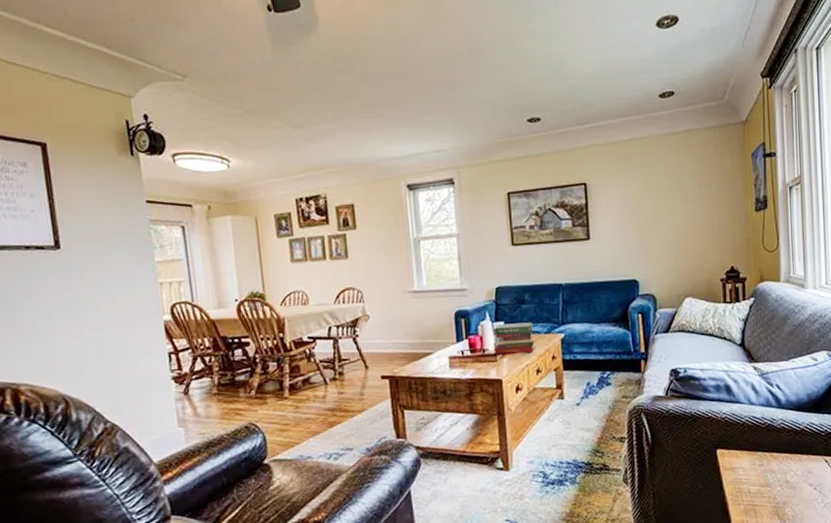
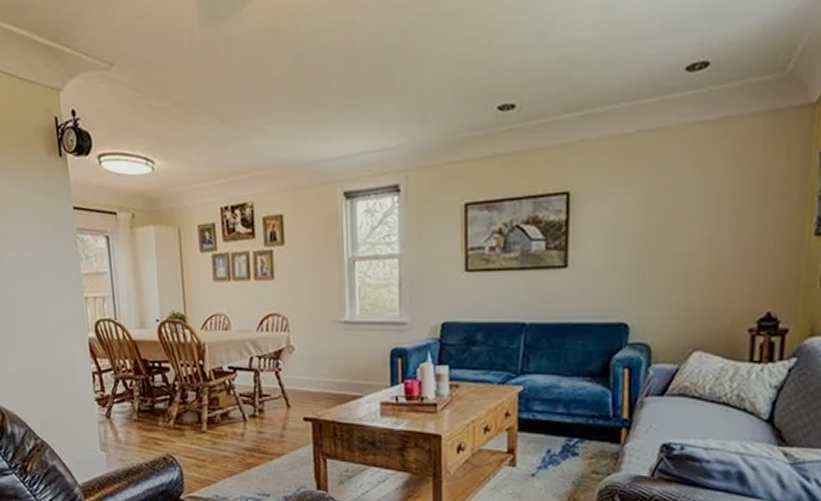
books: present [494,322,535,355] -> none [434,368,485,407]

